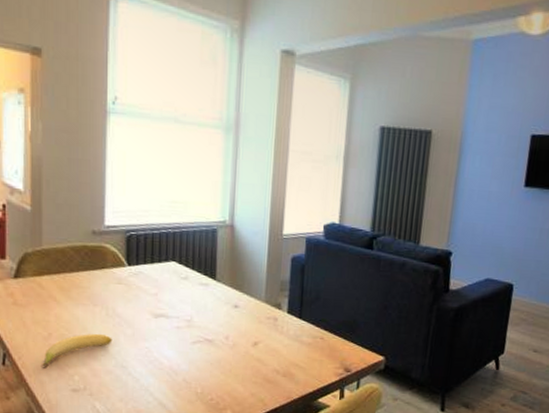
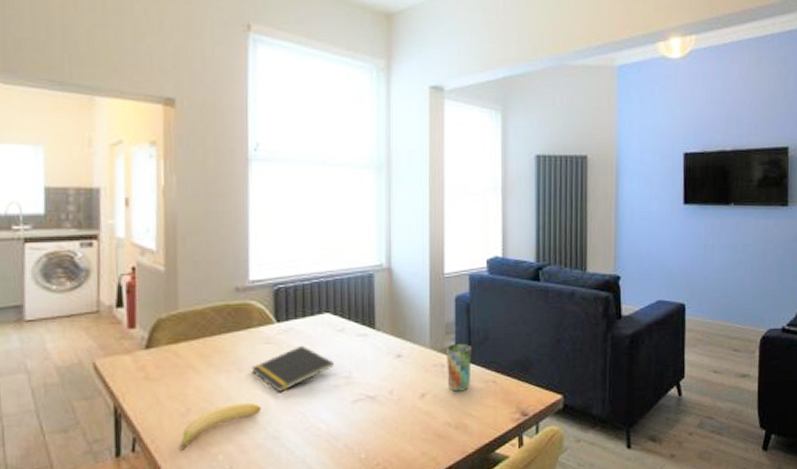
notepad: none [104,288,177,328] -> present [251,345,334,392]
cup: none [279,300,304,344] -> present [447,343,472,392]

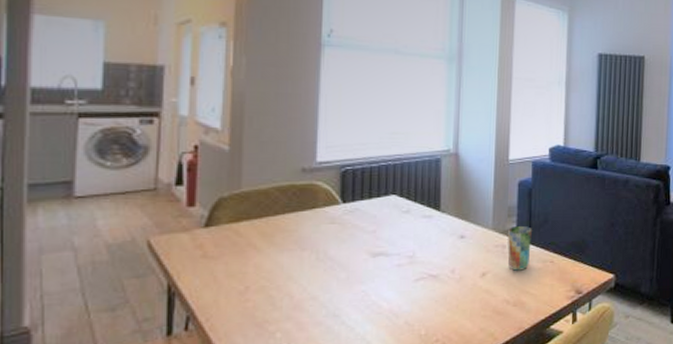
banana: present [179,402,262,450] -> none [236,281,323,329]
notepad: present [251,345,334,392] -> none [314,225,398,271]

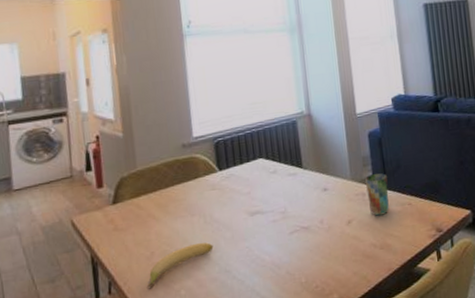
banana: none [236,281,323,329] -> present [148,242,214,289]

